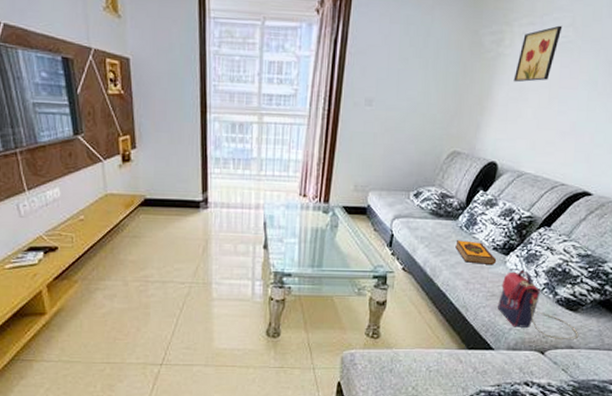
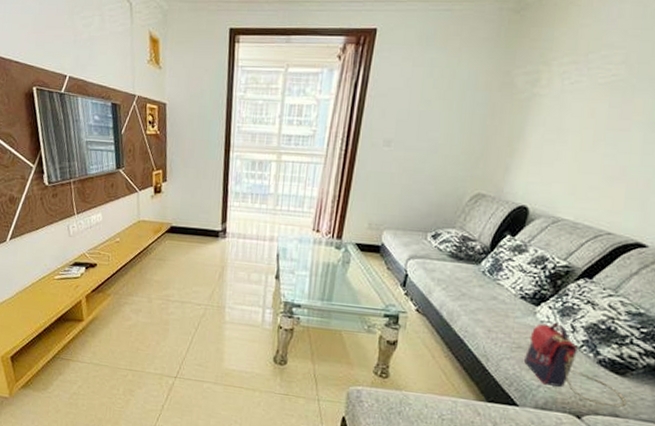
hardback book: present [455,240,497,266] -> none [476,285,525,315]
wall art: present [513,25,563,83] -> none [550,63,613,124]

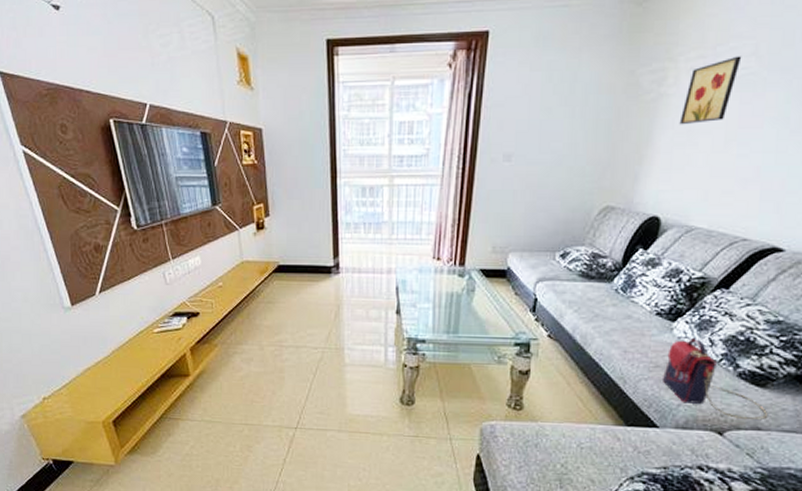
wall art: none [550,63,613,124] -> present [679,56,742,125]

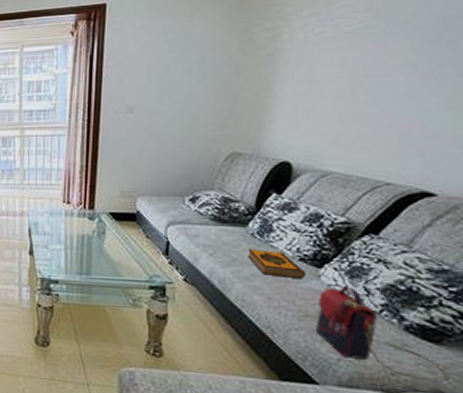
hardback book: none [610,305,661,333] -> present [248,249,307,280]
wall art: present [679,56,742,125] -> none [299,11,357,76]

